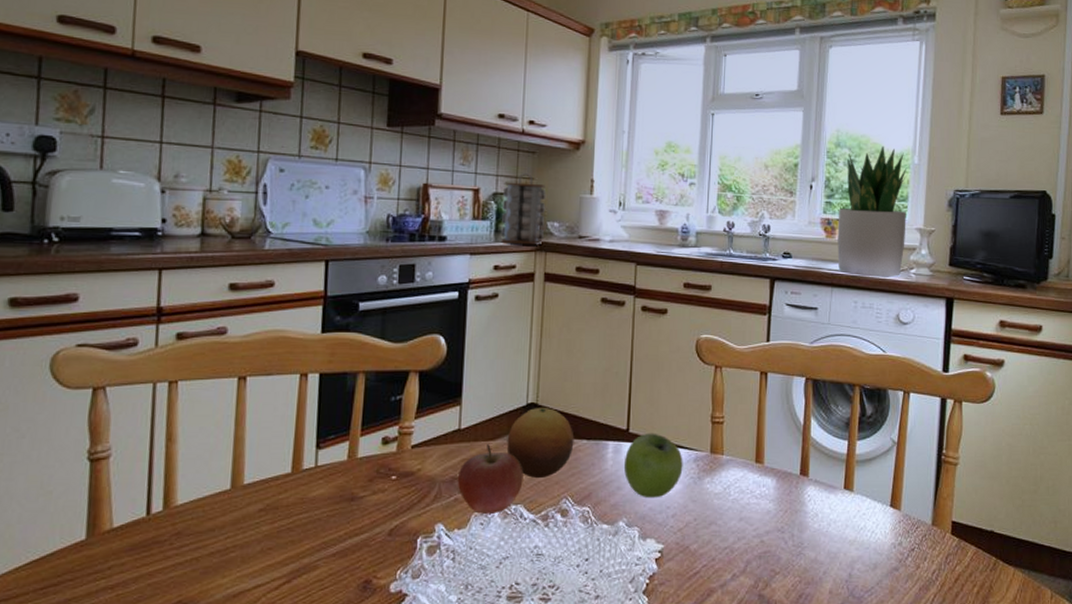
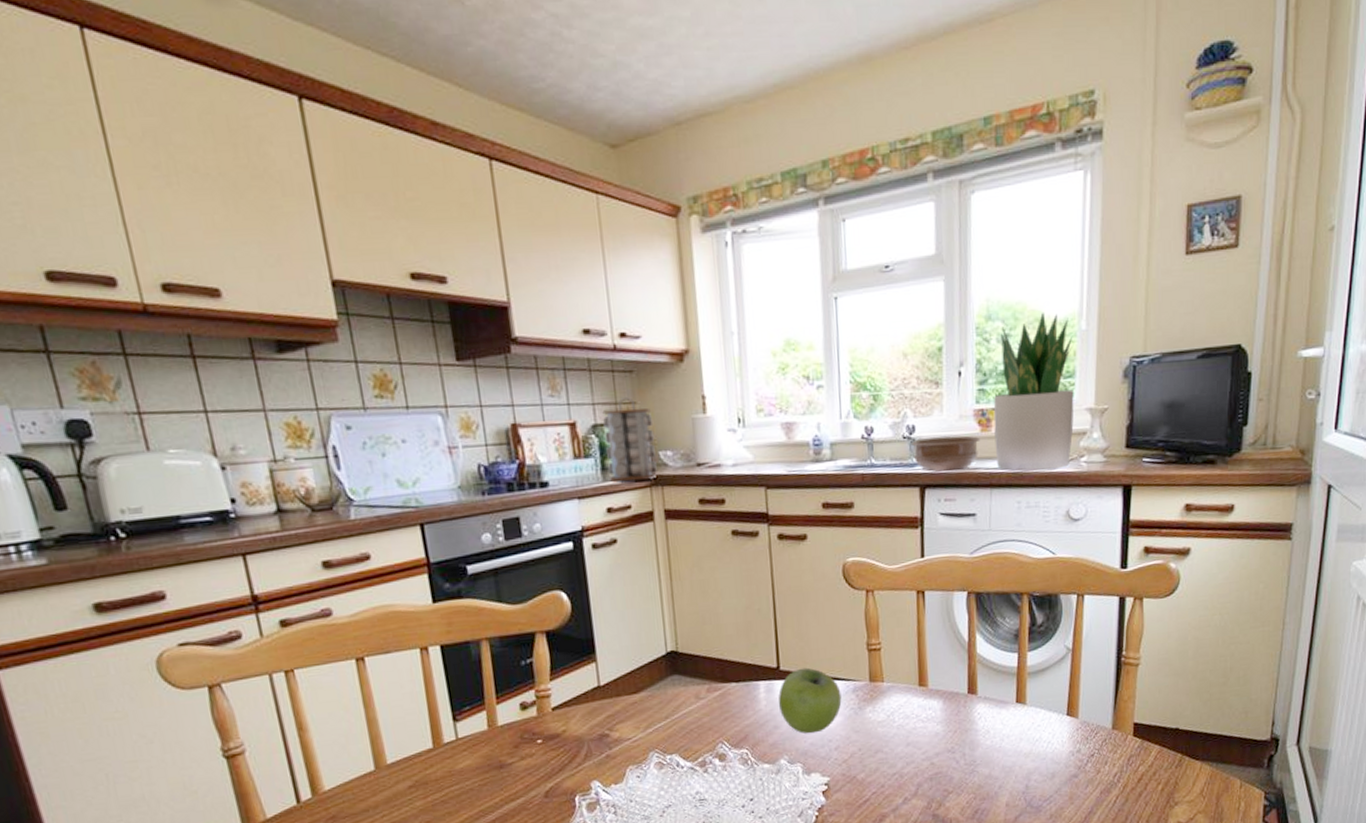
apple: present [457,444,524,514] -> none [605,698,675,767]
fruit: present [506,407,574,478] -> none [650,653,723,727]
bowl: none [765,237,825,269] -> present [911,435,981,473]

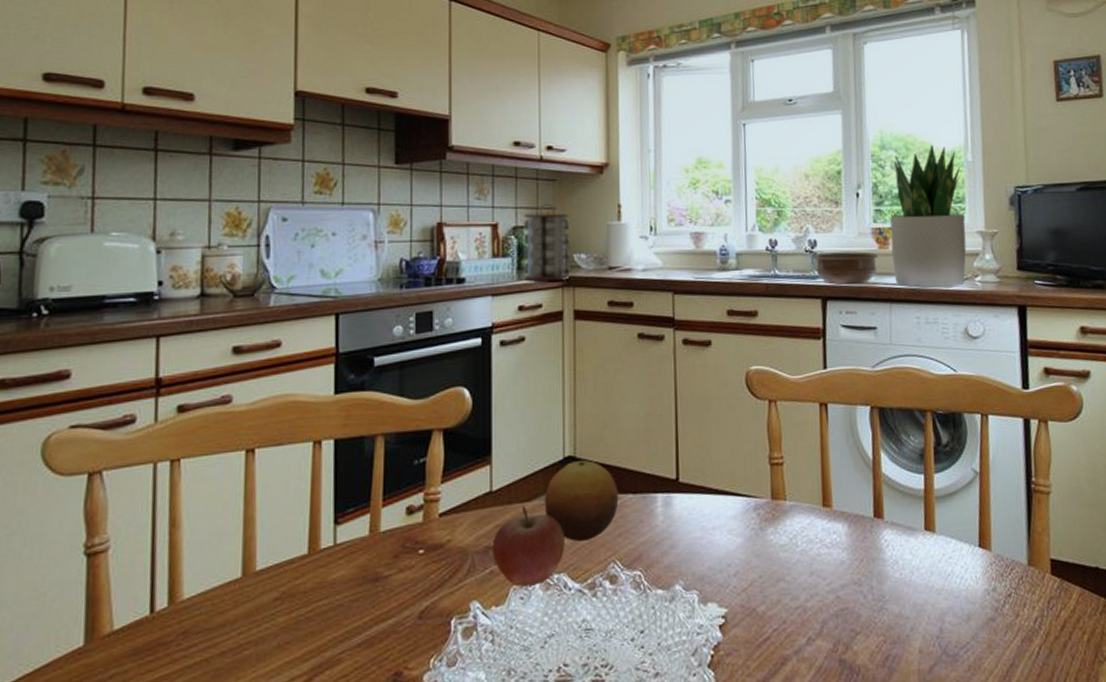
apple: none [605,698,675,767] -> present [491,506,565,587]
fruit: none [650,653,723,727] -> present [544,459,619,541]
fruit: present [778,667,842,734] -> none [675,480,742,556]

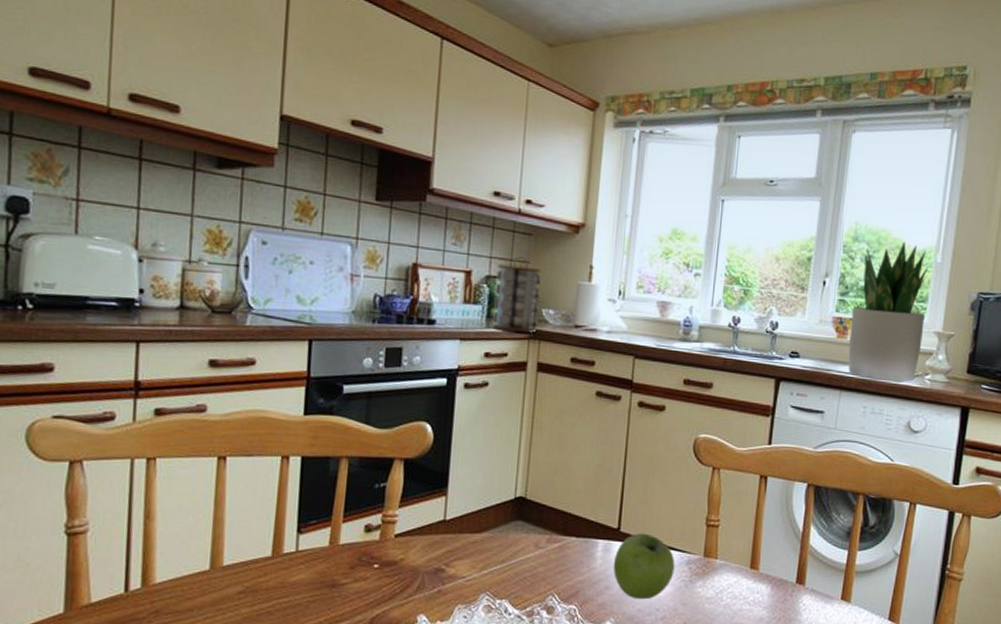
apple: present [491,506,565,587] -> none [441,537,510,607]
fruit: present [544,459,619,541] -> none [492,501,563,573]
fruit: none [675,480,742,556] -> present [613,533,675,600]
bowl: present [813,251,879,286] -> none [772,335,836,370]

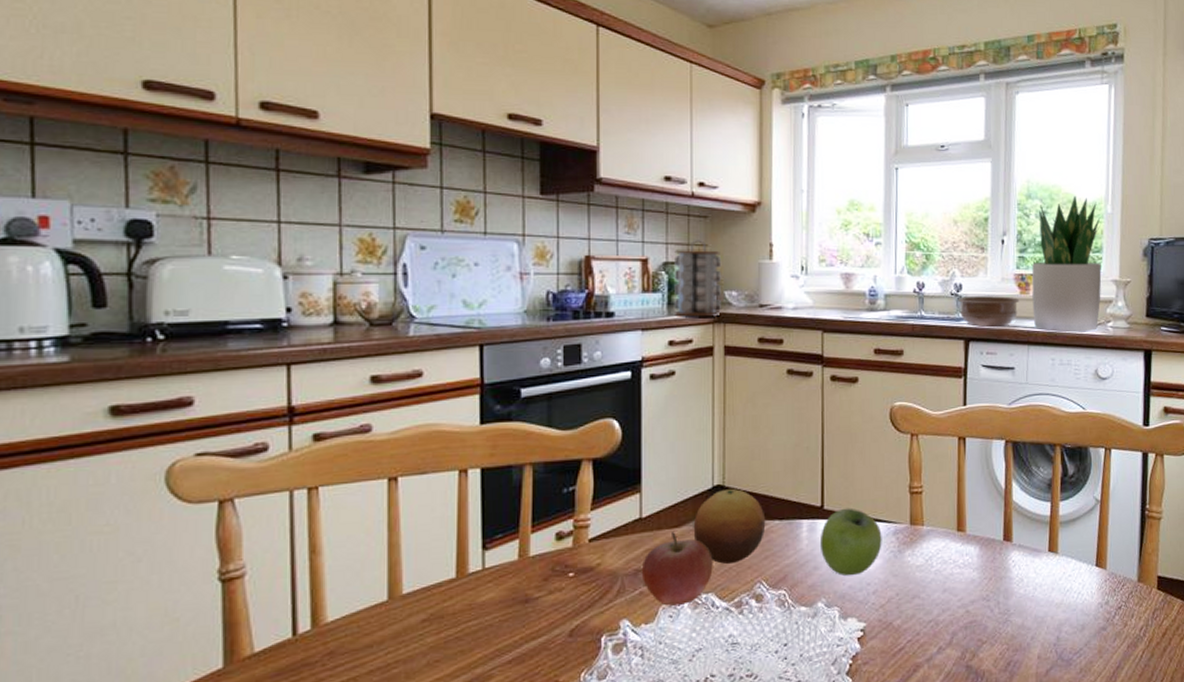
apple: none [441,537,510,607] -> present [641,532,713,606]
fruit: none [492,501,563,573] -> present [693,488,766,564]
bowl: none [772,335,836,370] -> present [958,296,1020,328]

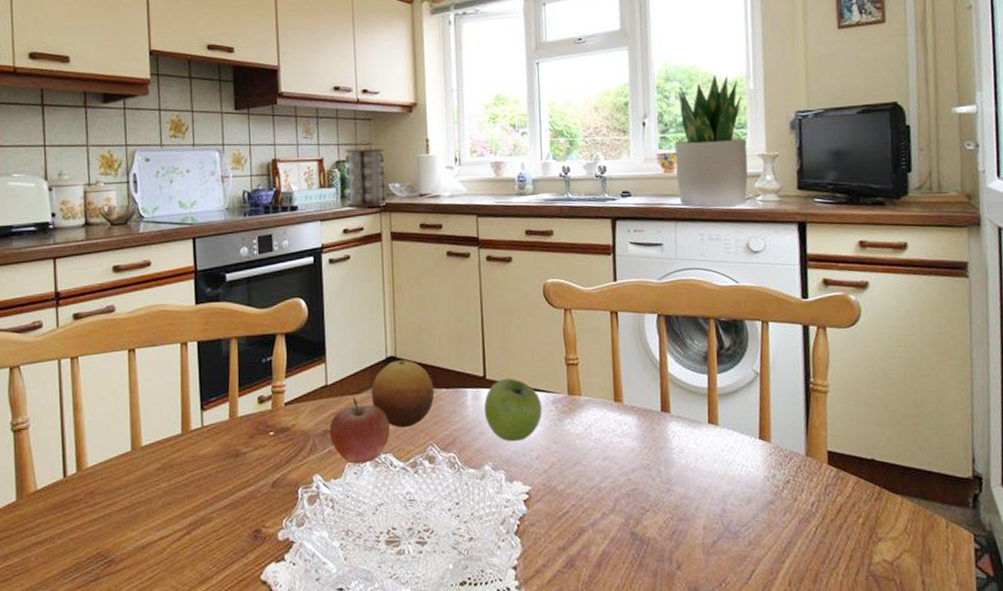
bowl: present [958,296,1020,328] -> none [602,175,664,207]

